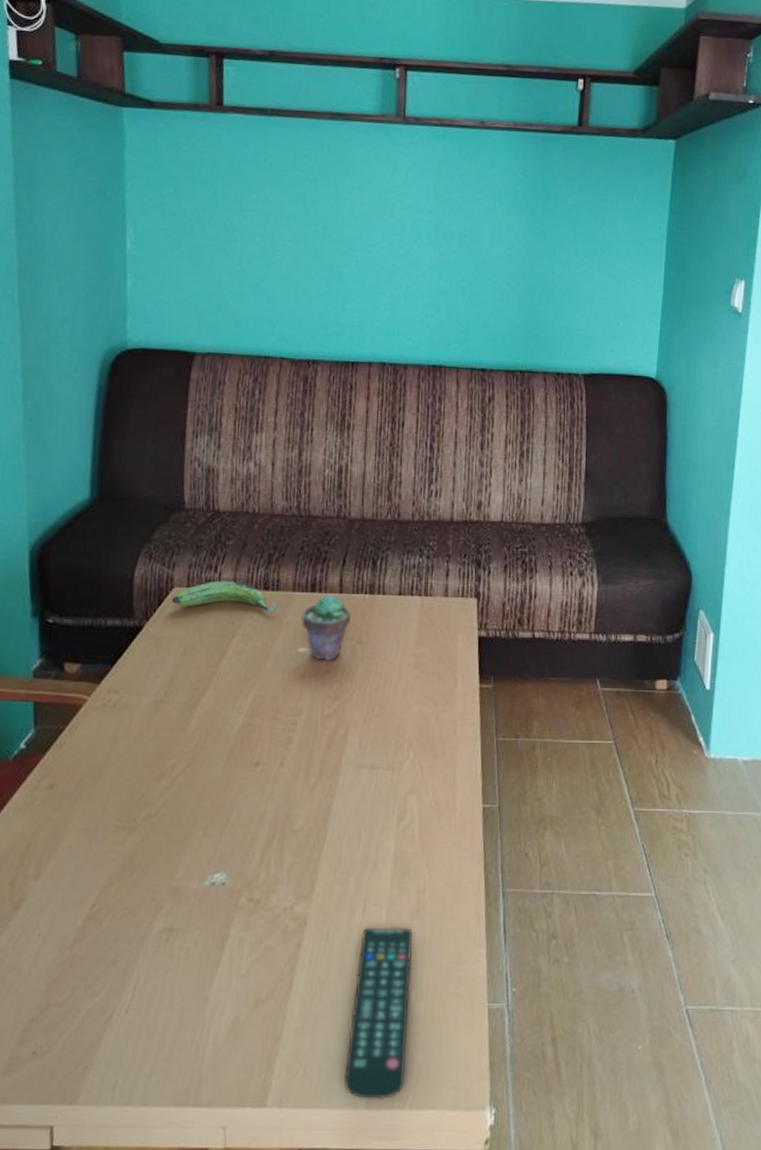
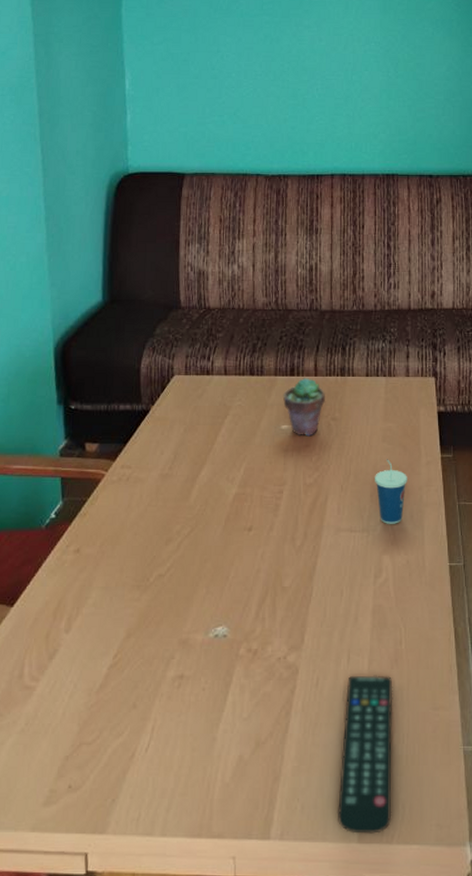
fruit: present [172,580,278,613] -> none [173,368,262,395]
cup: none [403,688,440,761] -> present [375,459,407,524]

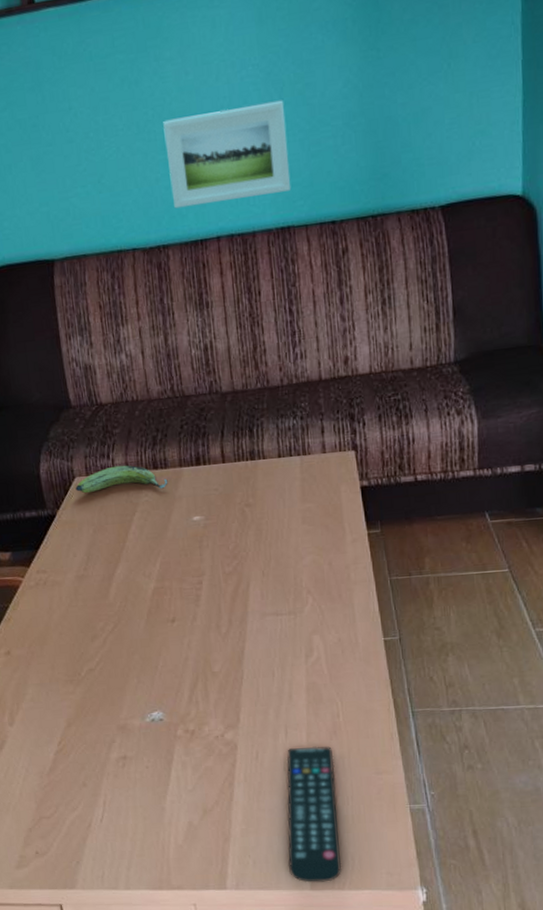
fruit: none [173,368,262,395] -> present [75,465,168,494]
potted succulent: present [282,378,325,437] -> none [190,466,237,526]
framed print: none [296,73,398,146] -> present [163,100,291,209]
cup: present [375,459,407,524] -> none [297,540,333,605]

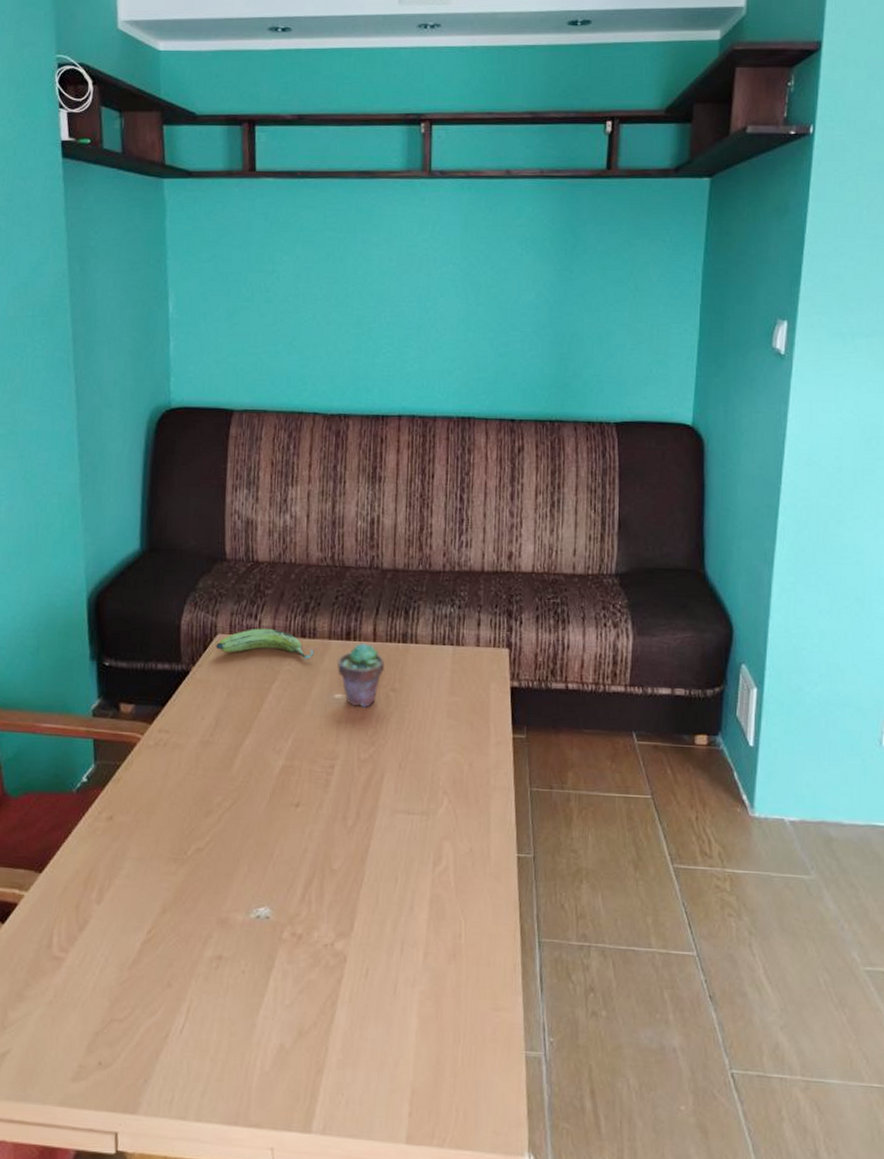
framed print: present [163,100,291,209] -> none [360,298,478,384]
potted succulent: none [190,466,237,526] -> present [336,643,384,708]
remote control: present [286,746,342,883] -> none [384,969,450,1136]

